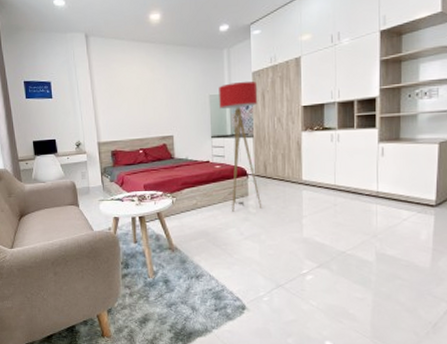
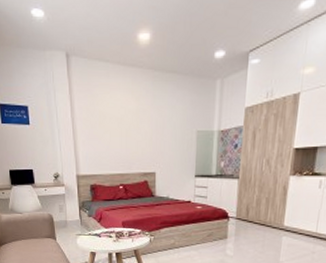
floor lamp: present [219,81,262,212] -> none [206,117,249,254]

